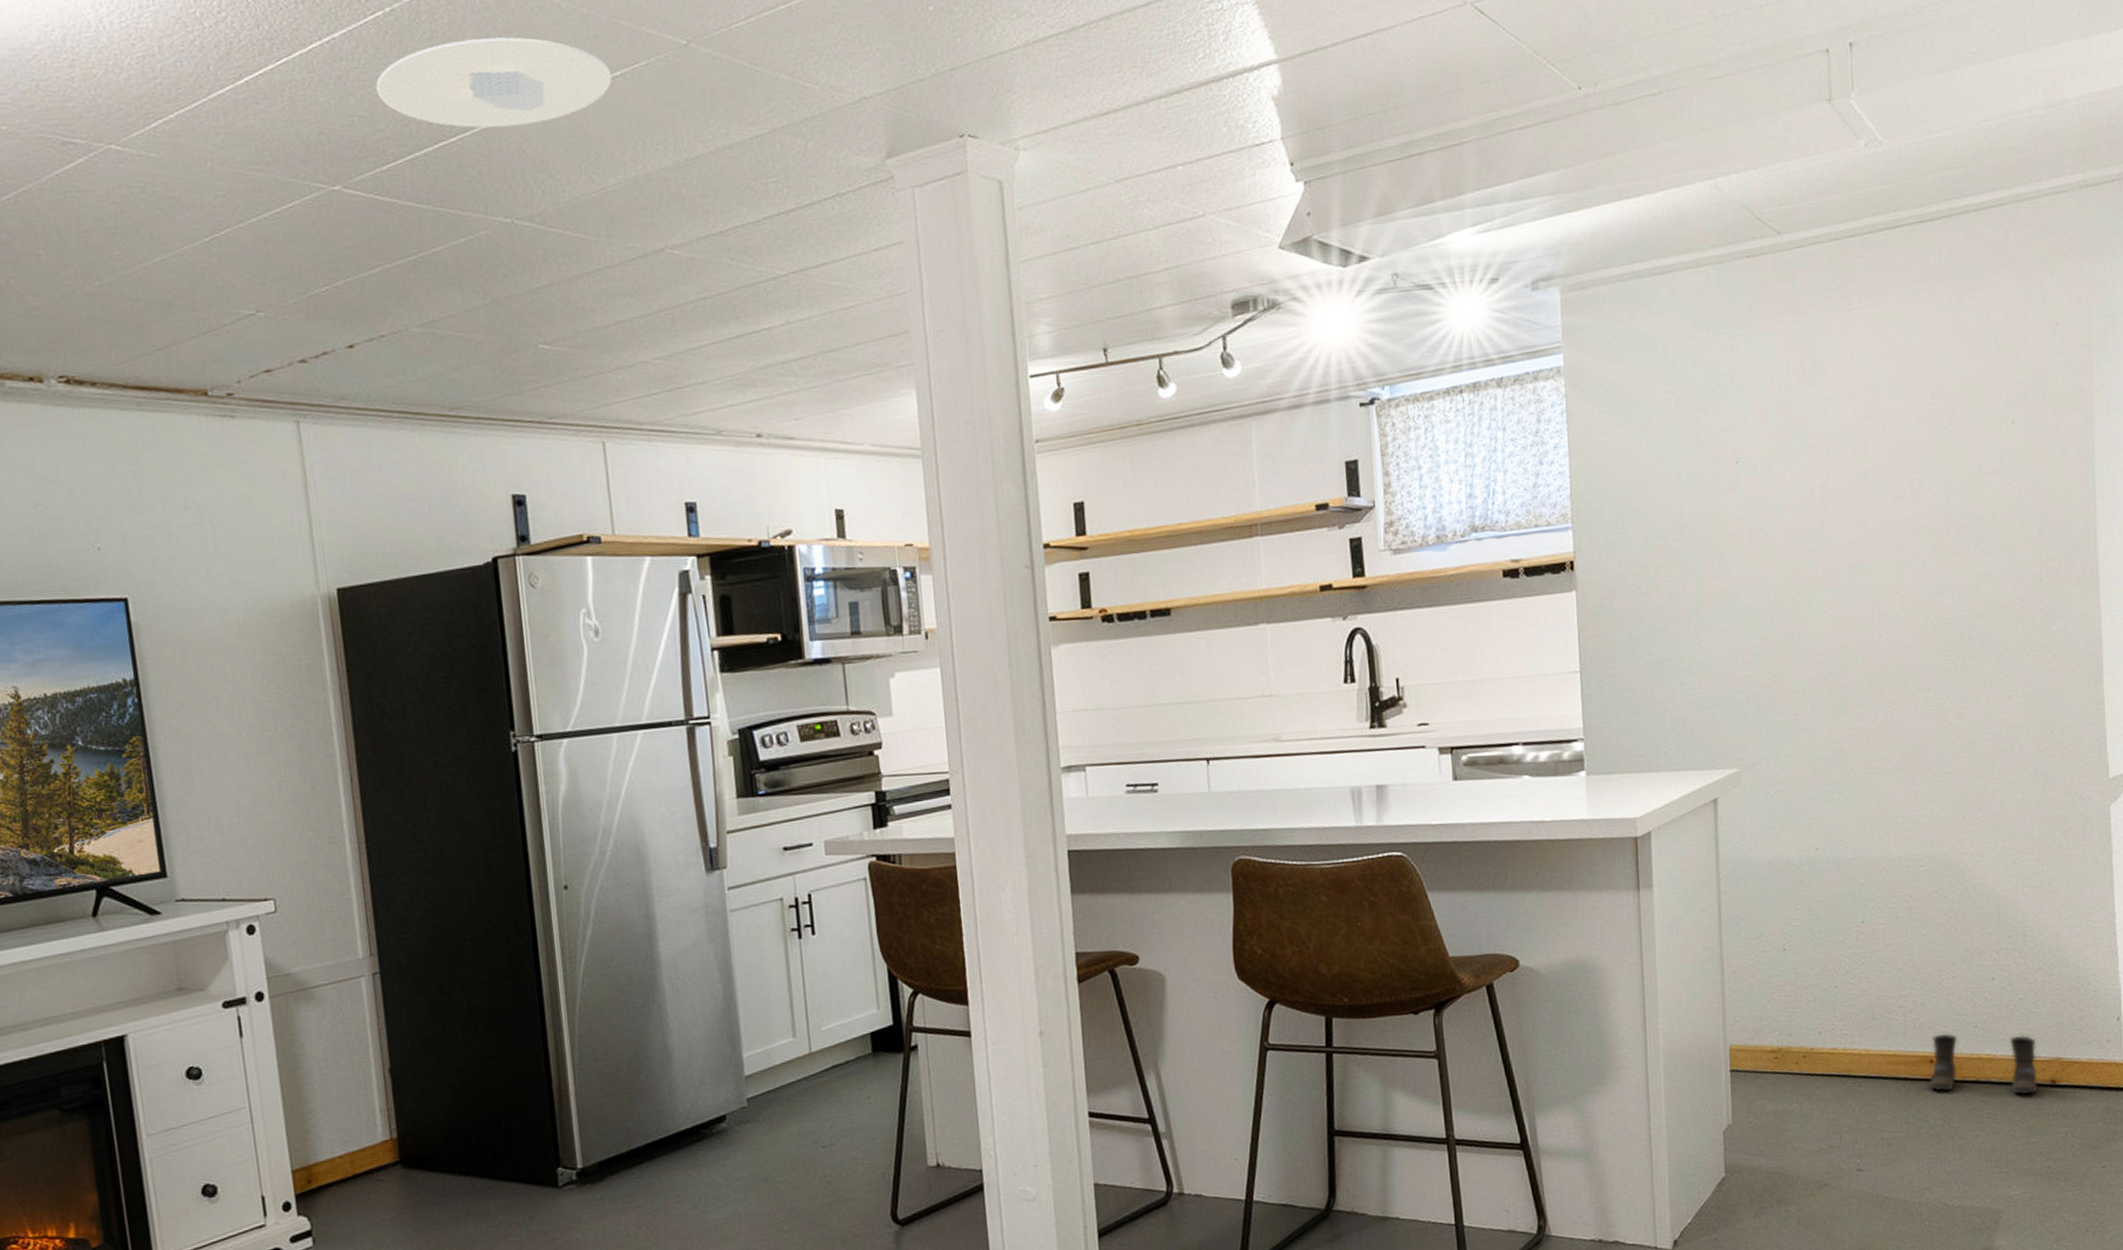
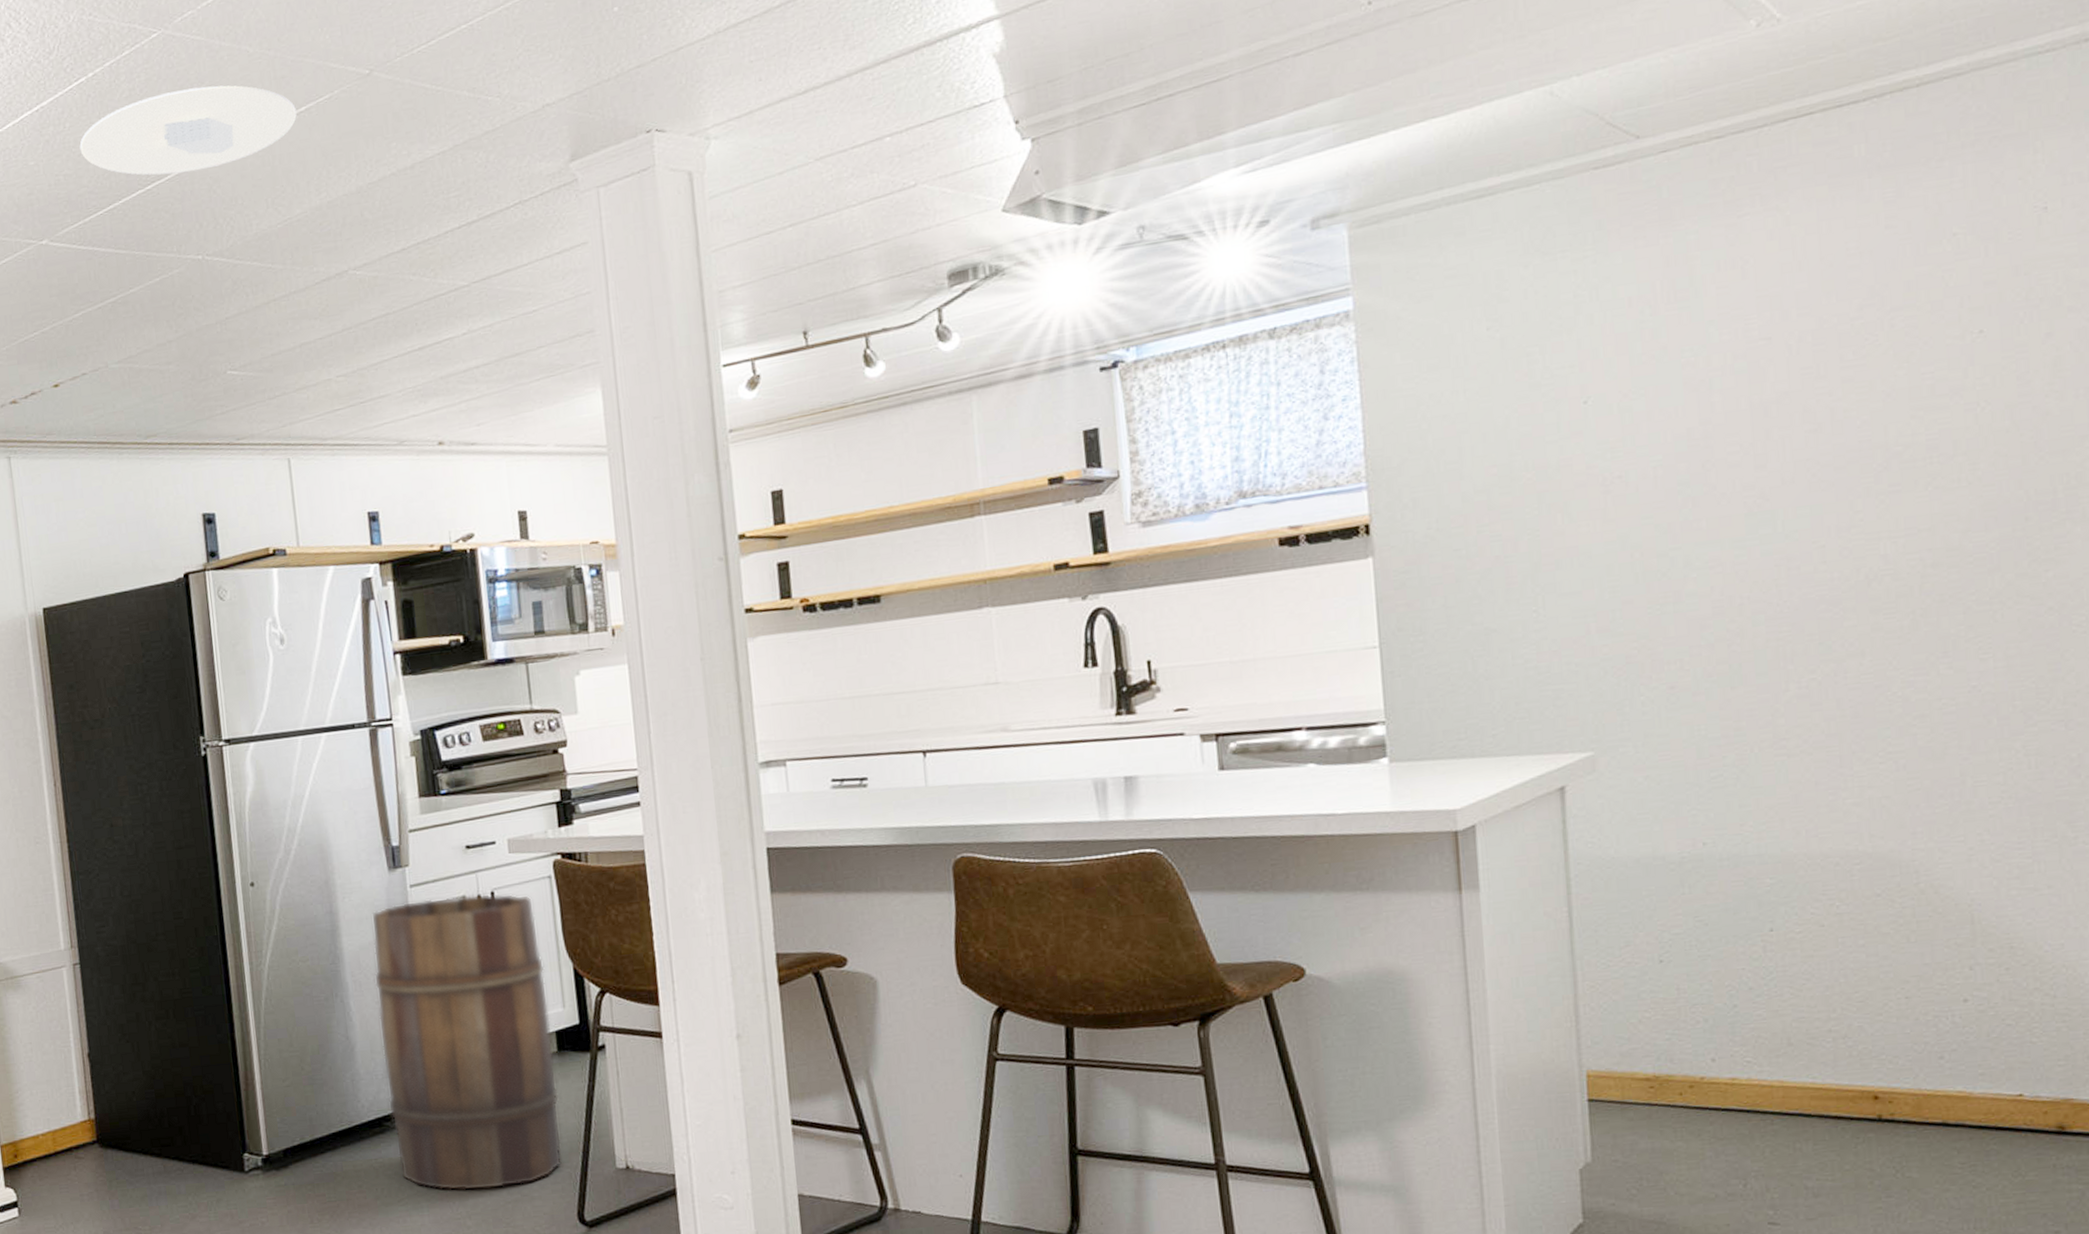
wooden barrel: none [689,896,877,1196] -> present [371,893,563,1191]
boots: present [1928,1032,2038,1096] -> none [1872,1063,2037,1144]

